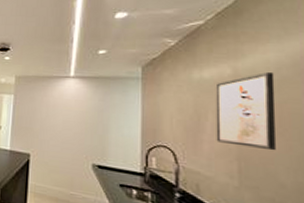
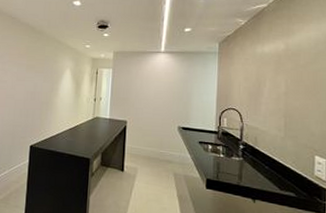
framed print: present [215,72,277,151] -> none [271,47,314,109]

